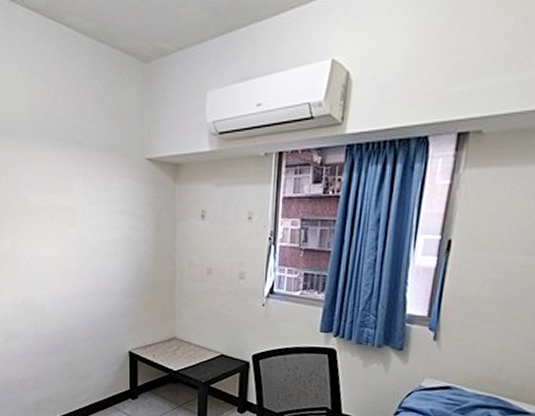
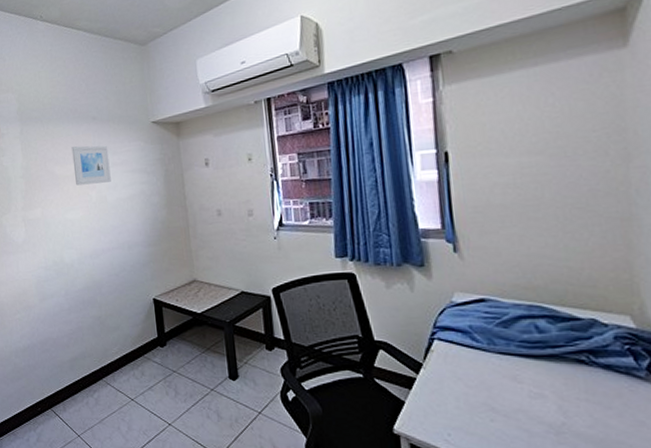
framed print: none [51,173,94,221] -> present [71,145,111,186]

